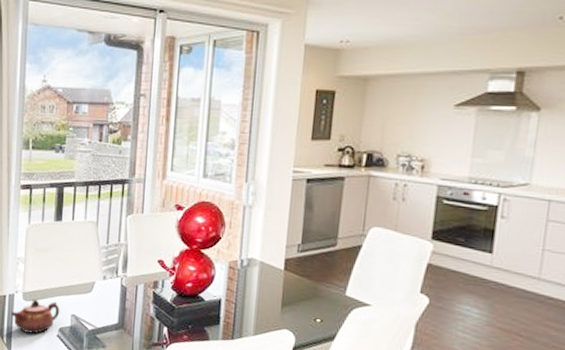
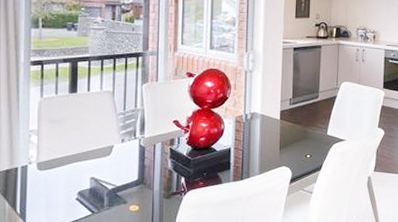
teapot: present [10,298,60,334] -> none [24,167,79,201]

